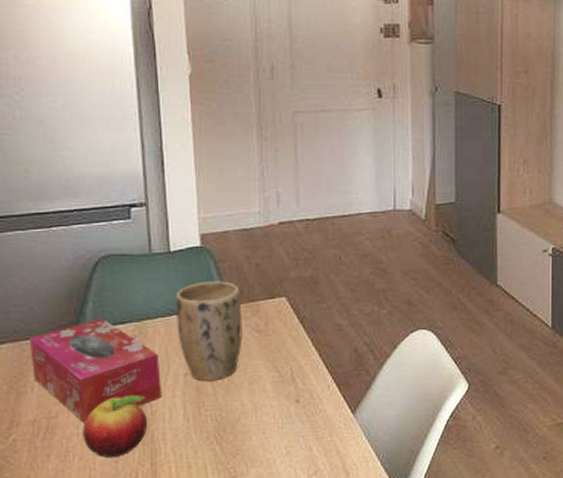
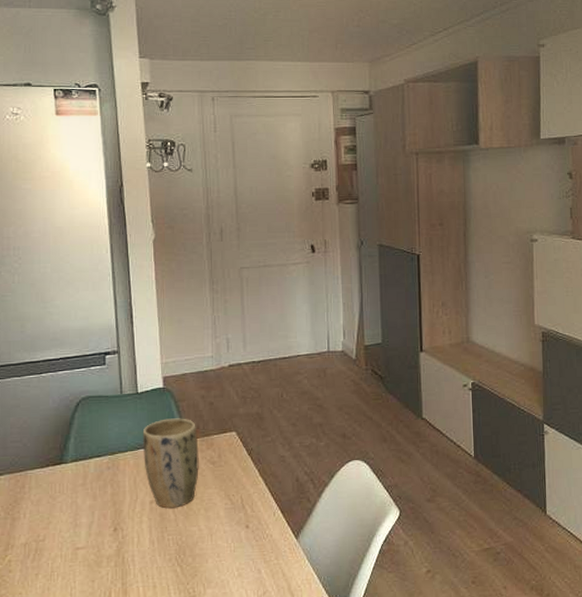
tissue box: present [29,318,161,424] -> none [22,452,131,547]
fruit: present [83,395,148,458] -> none [65,520,120,577]

